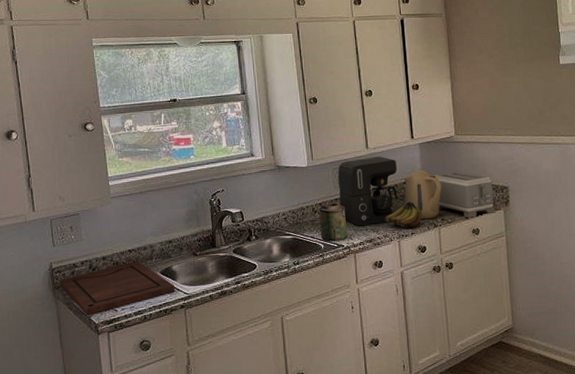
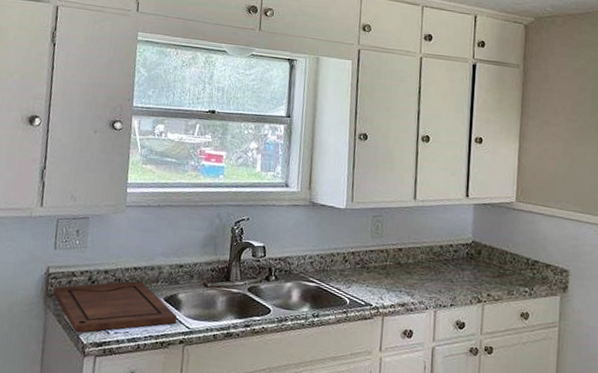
canister: present [320,202,348,242] -> none [347,253,380,299]
coffee maker: present [338,156,398,227] -> none [374,209,445,288]
fruit: present [385,202,422,228] -> none [423,268,466,300]
kettle: present [404,169,442,220] -> none [448,233,493,292]
toaster: present [433,171,497,218] -> none [484,242,552,299]

